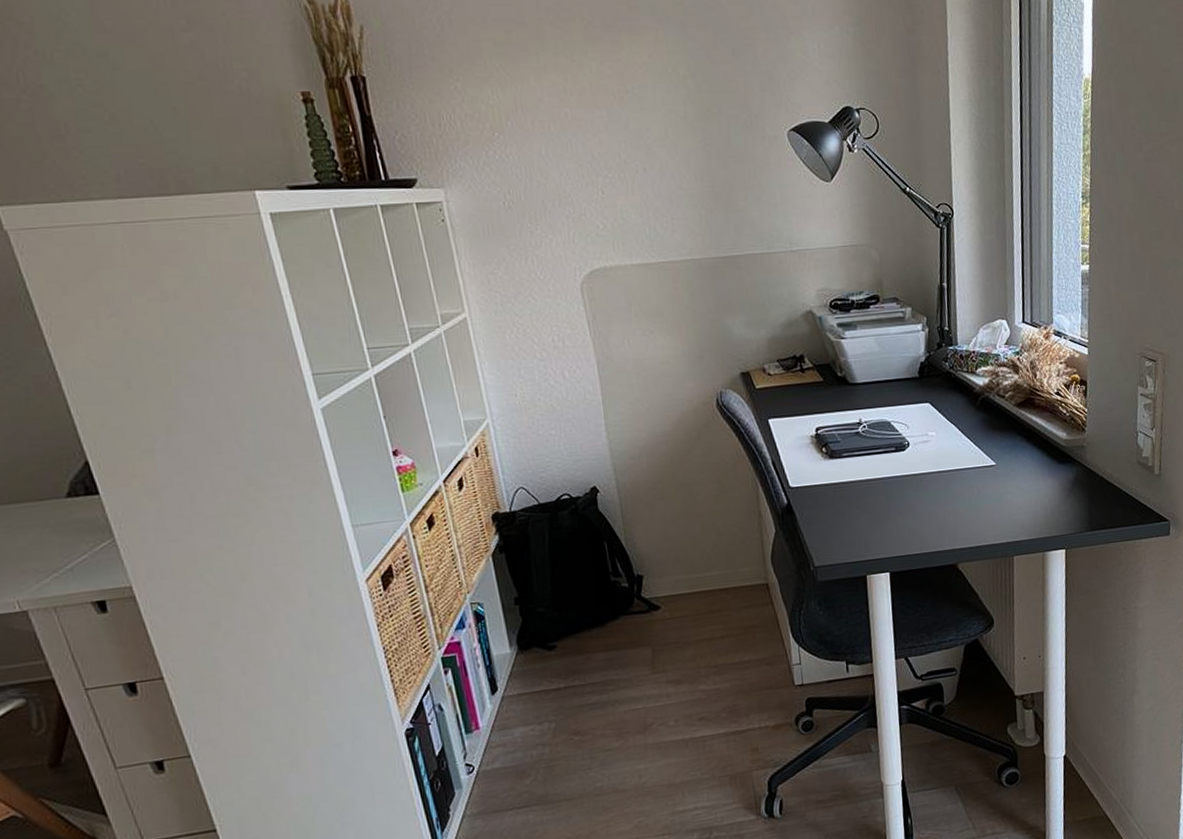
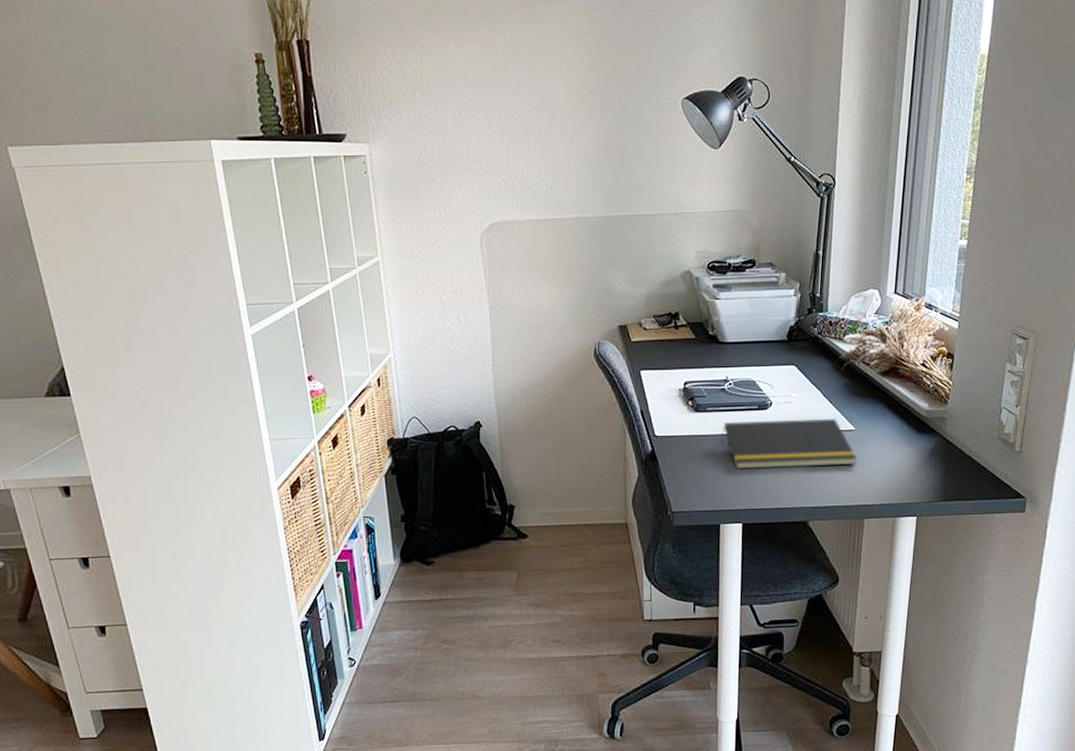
notepad: none [859,454,1001,516] -> present [721,418,856,470]

